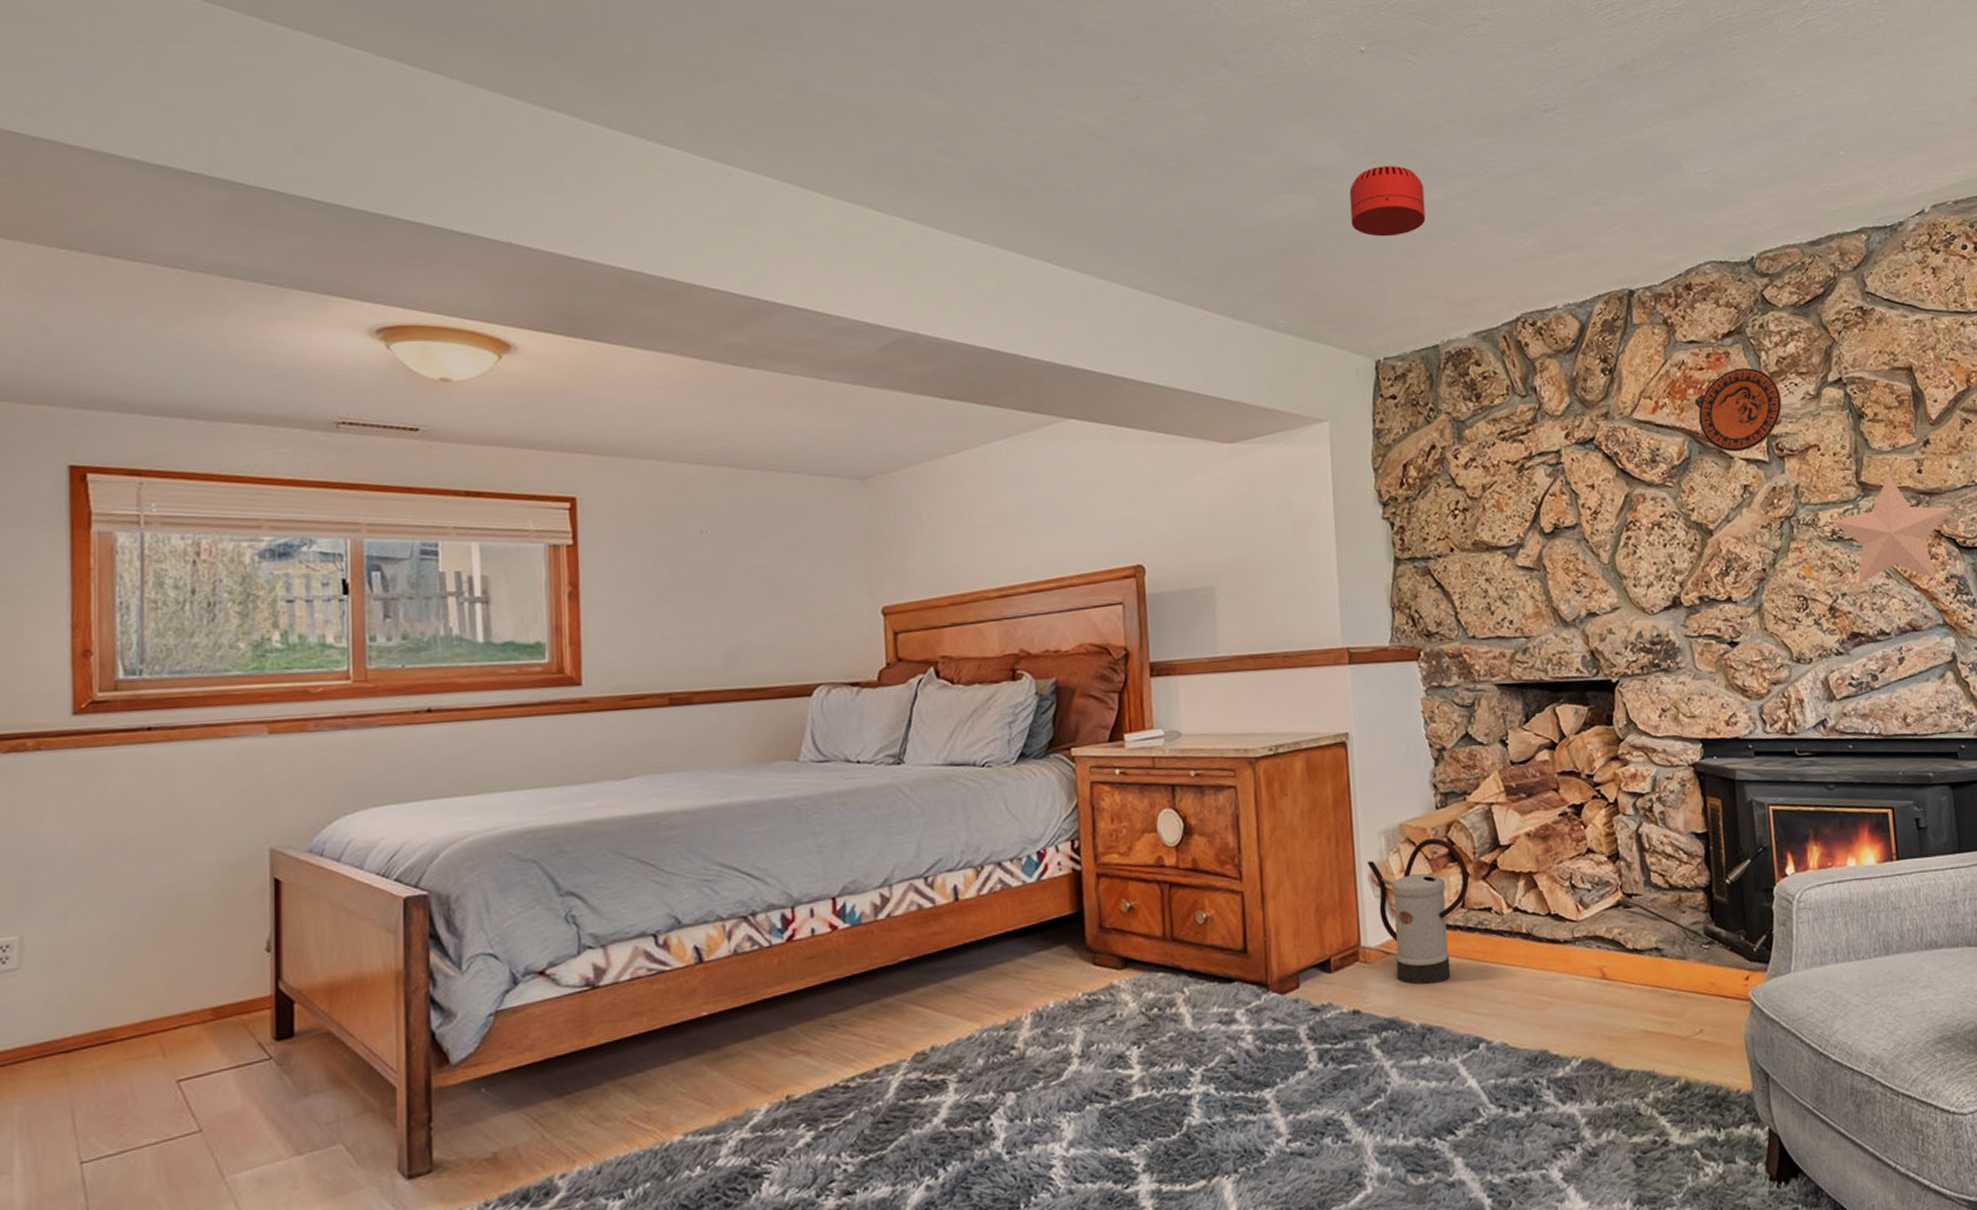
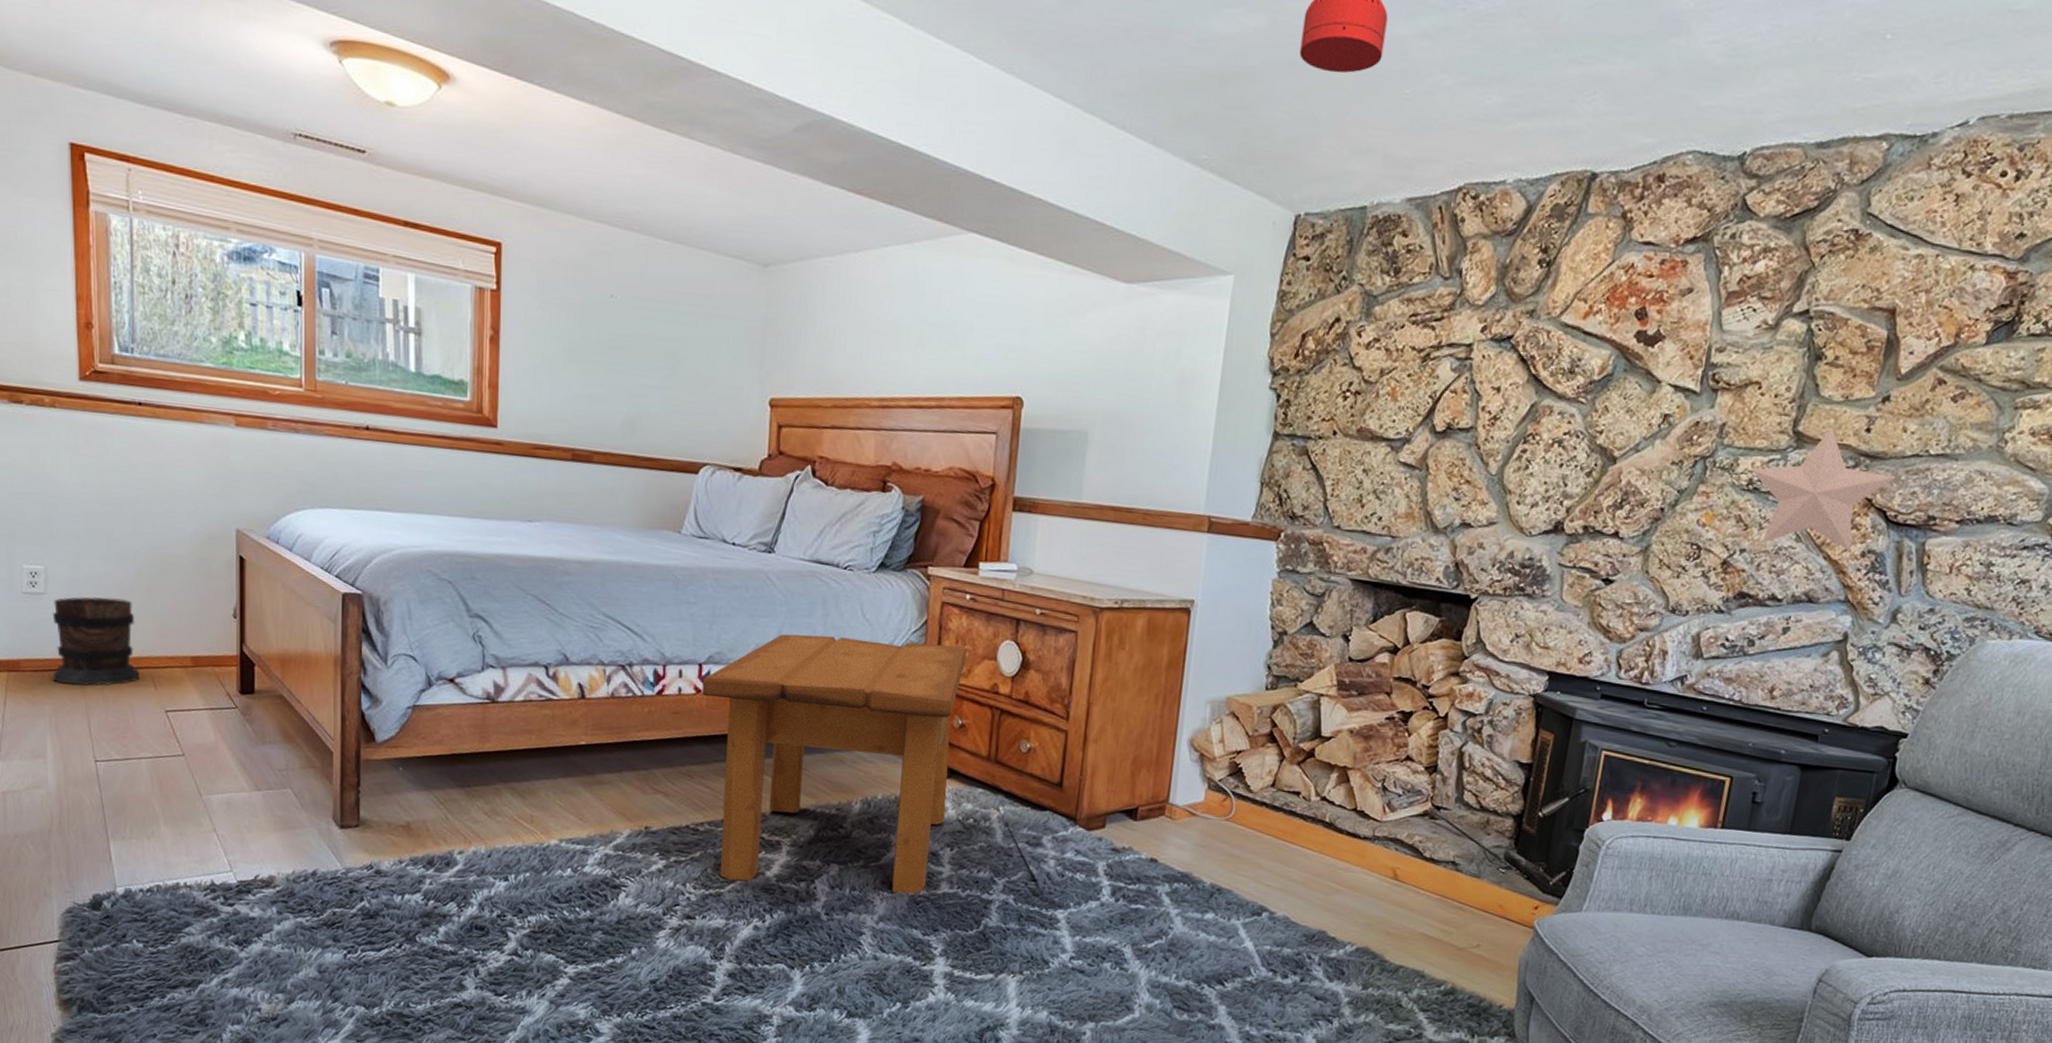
wooden barrel: none [26,956,143,1075] -> present [53,596,139,687]
side table: none [838,824,1126,1138] -> present [702,634,967,894]
watering can: present [1367,837,1469,985] -> none [1189,715,1285,851]
decorative plate: present [1698,368,1782,452] -> none [1632,281,1734,377]

